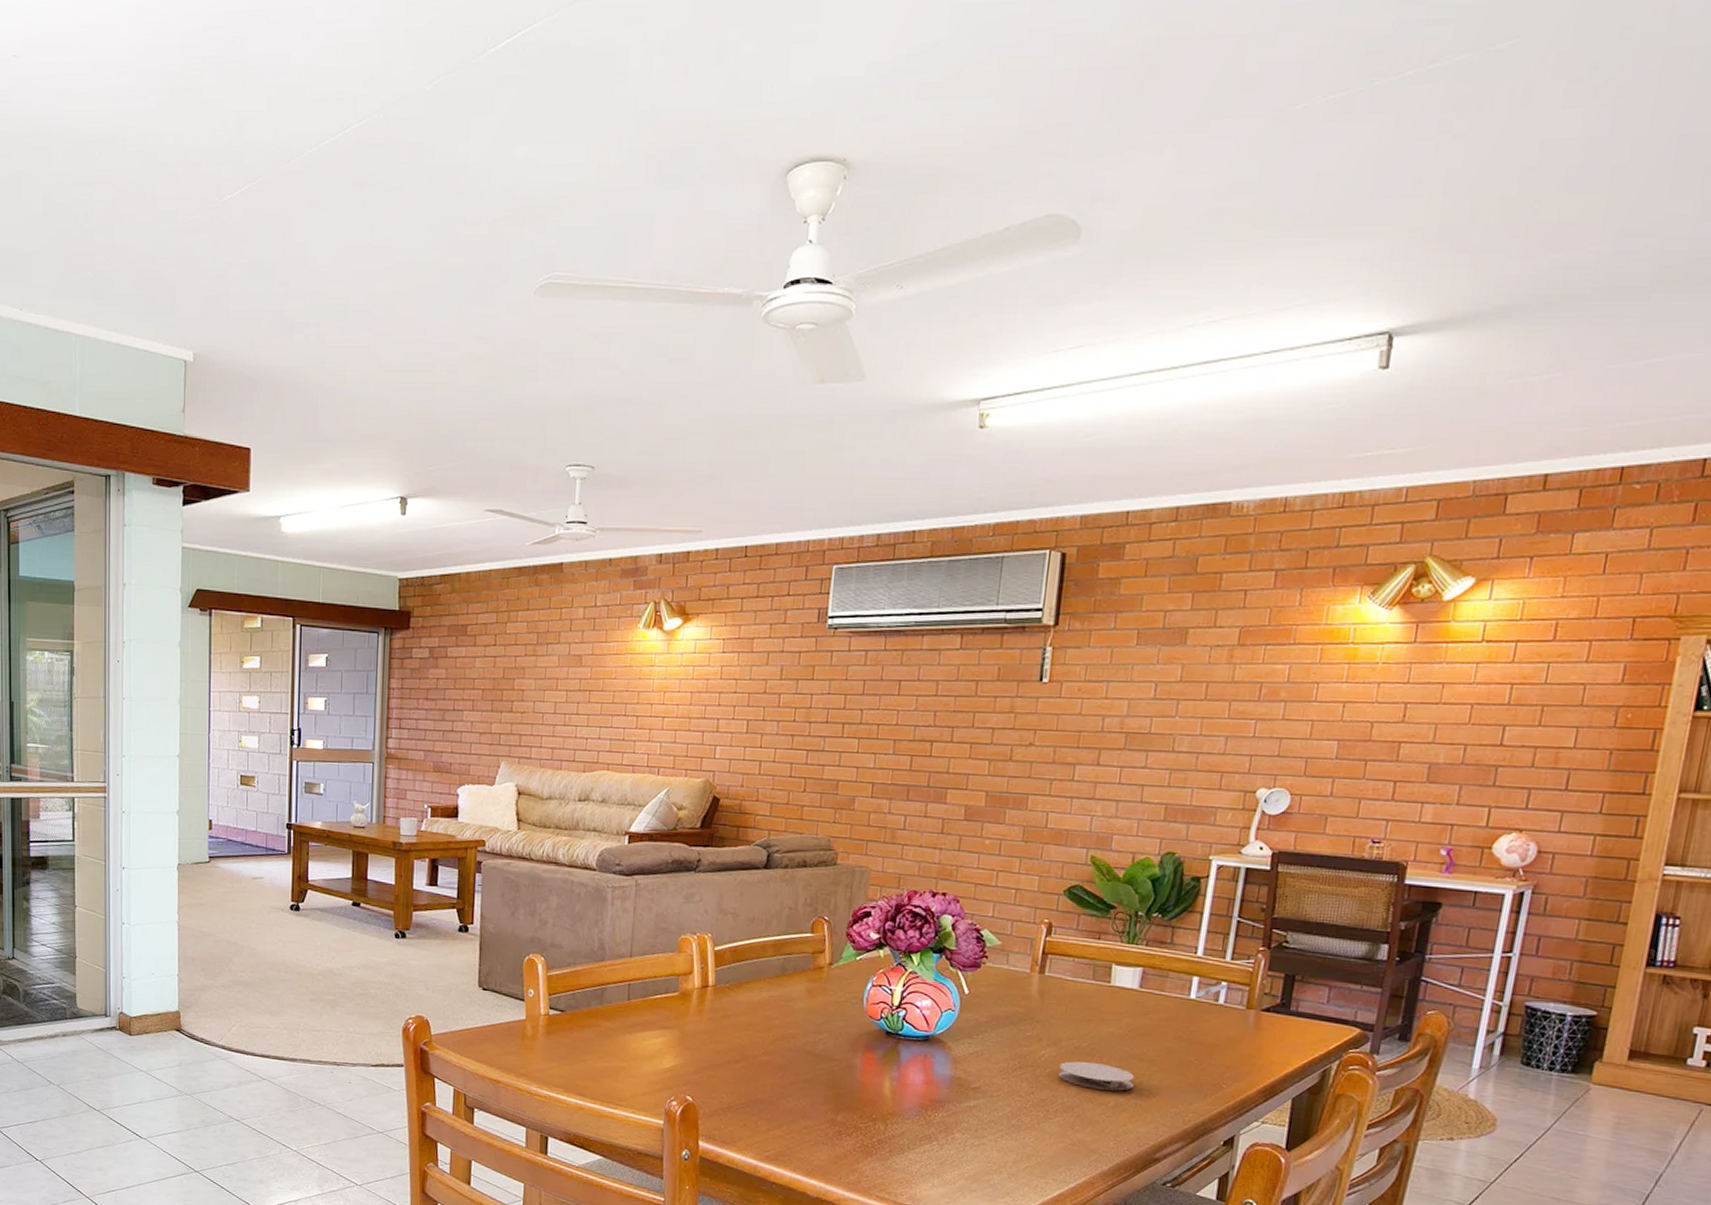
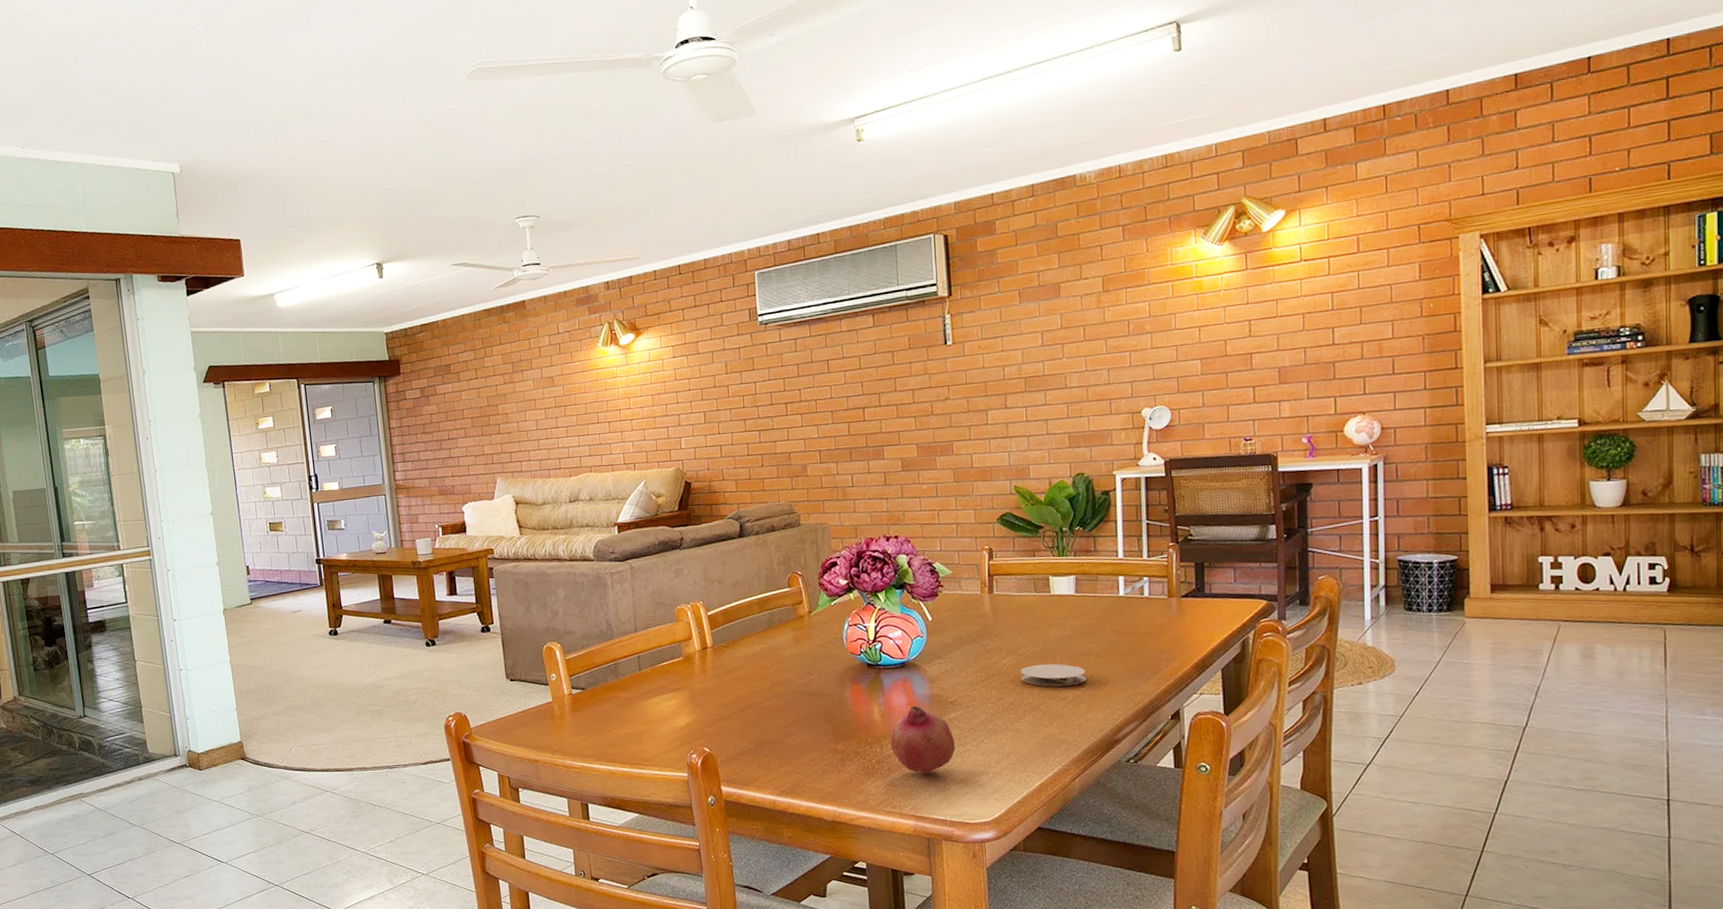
fruit: none [897,1085,971,1161] -> present [890,705,955,773]

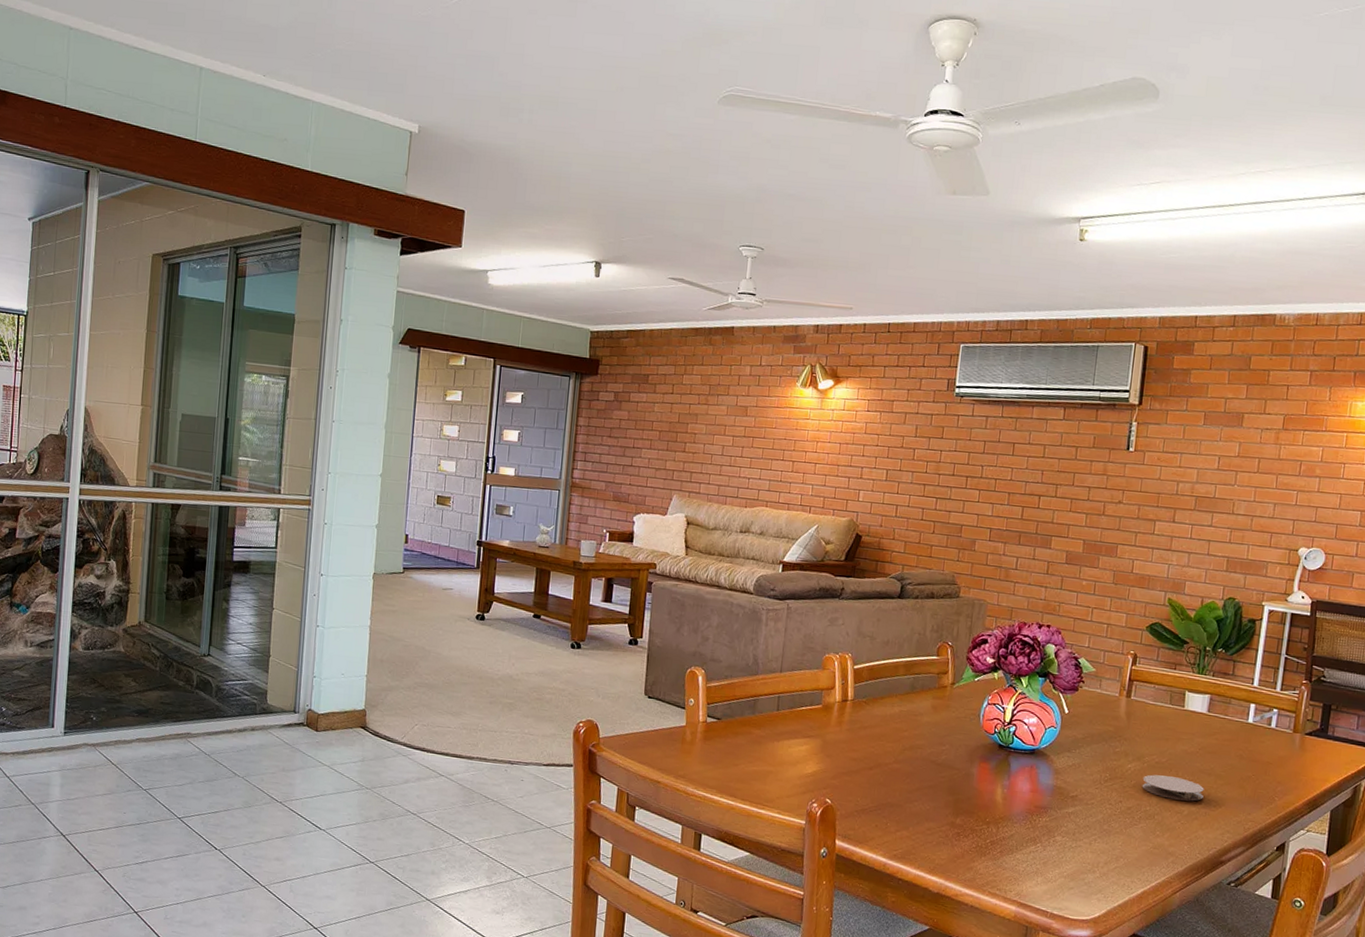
fruit: present [890,705,955,773] -> none [1007,793,1069,861]

